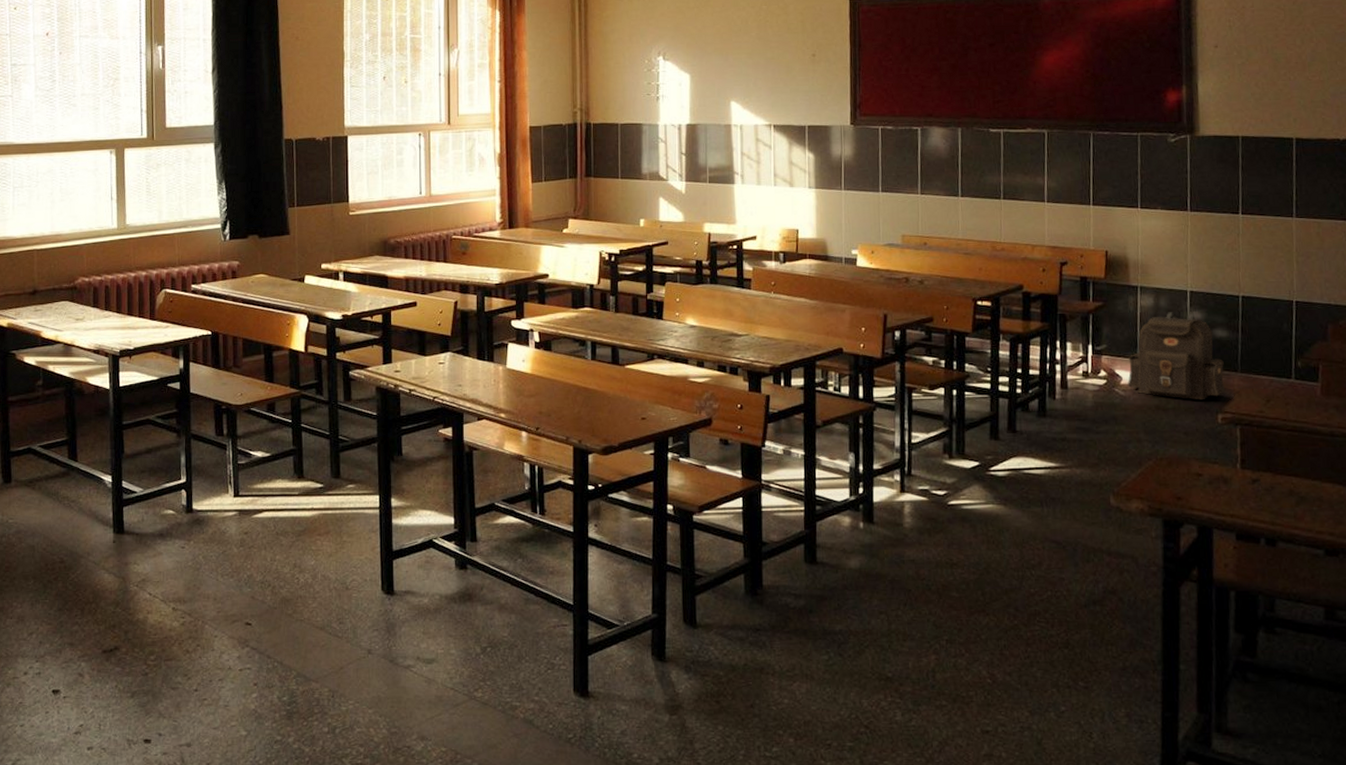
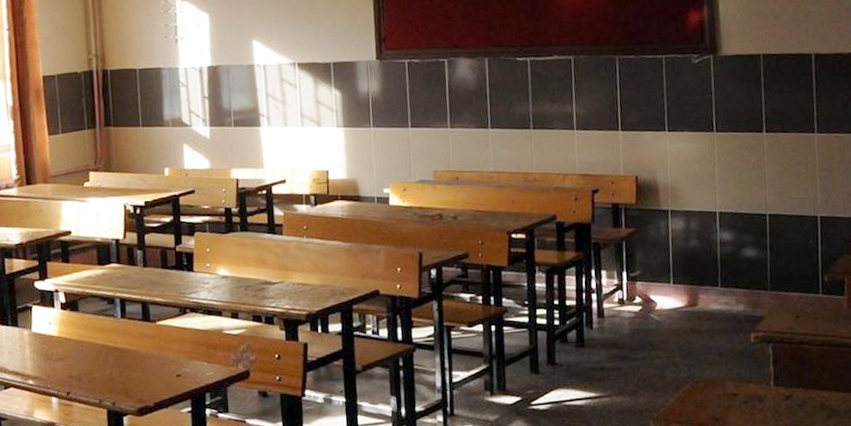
backpack: present [1127,312,1226,400] -> none [661,234,757,321]

